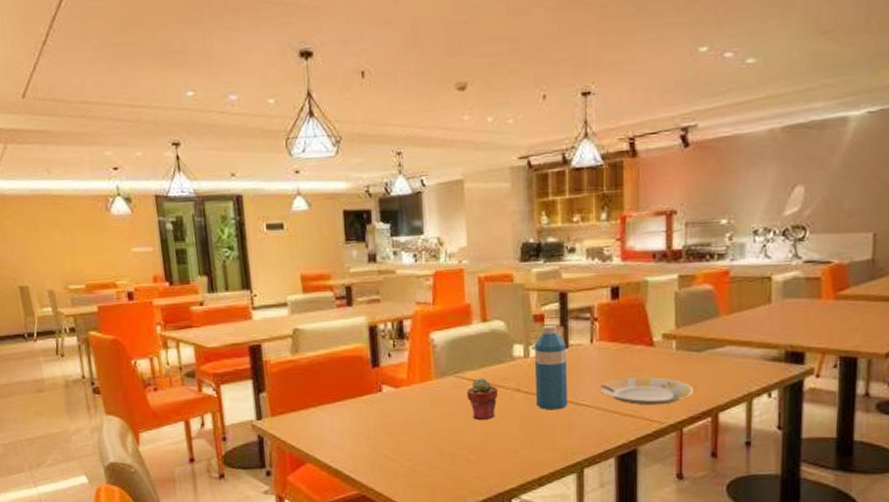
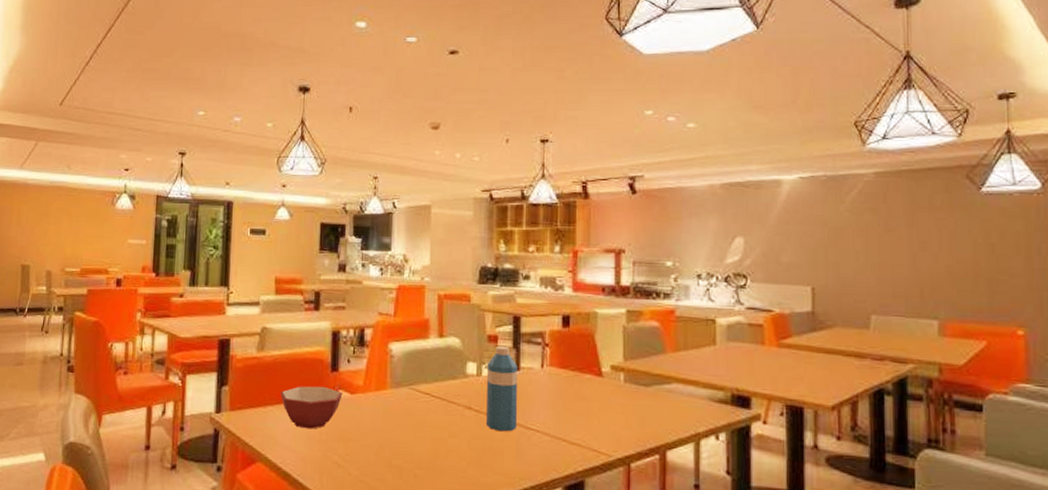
bowl: none [321,383,387,427] -> present [280,386,343,429]
potted succulent: present [466,378,499,420] -> none [418,392,450,435]
plate: present [600,376,694,406] -> none [549,405,642,437]

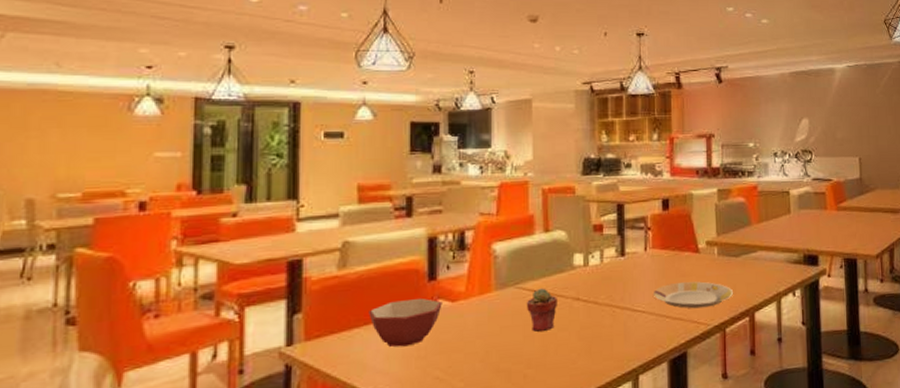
potted succulent: none [418,392,450,435] -> present [526,288,559,332]
water bottle: present [486,345,517,432] -> none [594,234,623,318]
plate: none [549,405,642,437] -> present [654,281,734,309]

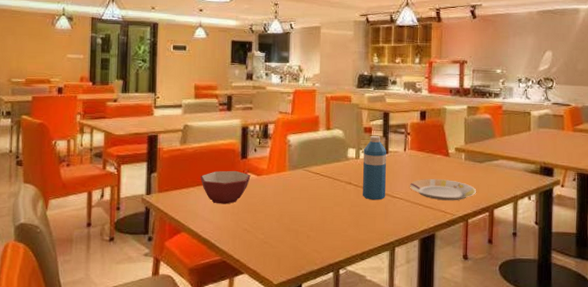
potted succulent: present [526,288,559,332] -> none [311,172,335,205]
water bottle: none [594,234,623,318] -> present [363,135,386,200]

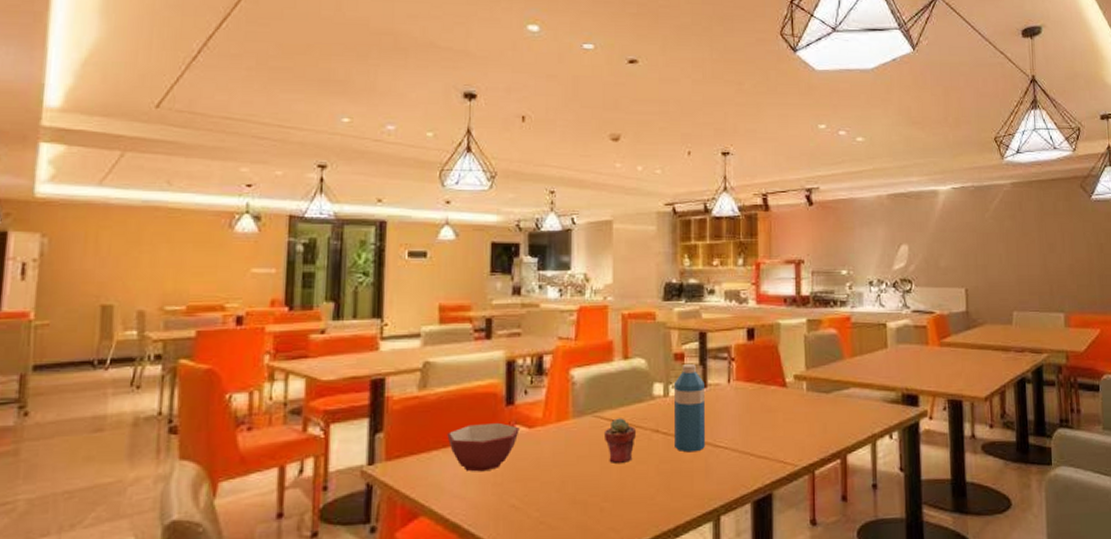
potted succulent: none [311,172,335,205] -> present [603,418,637,463]
plate: present [410,178,477,201] -> none [737,417,824,447]

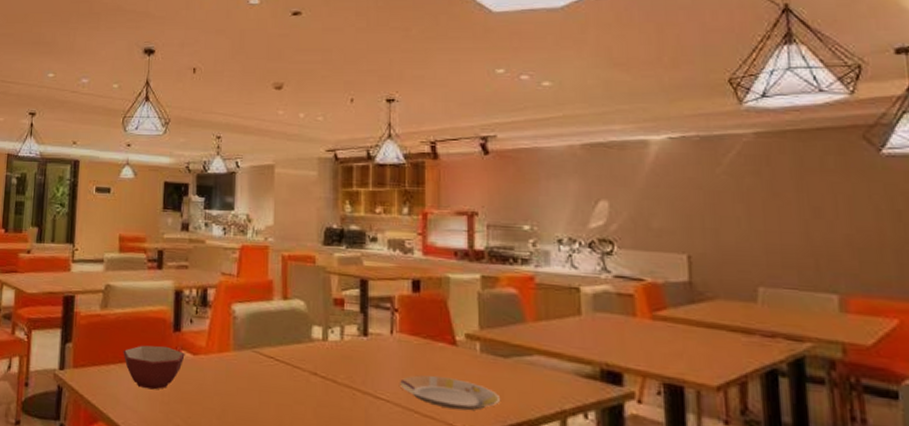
potted succulent: present [603,418,637,463] -> none [262,356,295,401]
water bottle: present [675,363,705,453] -> none [333,309,365,401]
plate: none [737,417,824,447] -> present [400,375,501,411]

